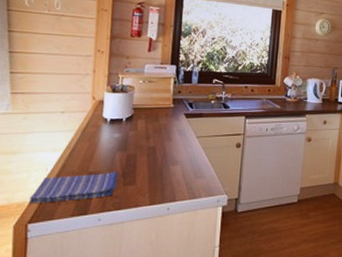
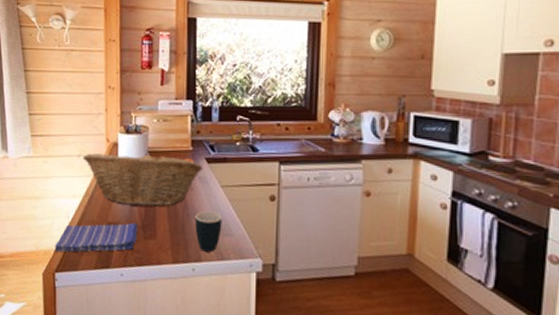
fruit basket: none [67,107,182,157] -> present [83,150,203,207]
mug: none [171,158,196,193] -> present [195,211,222,252]

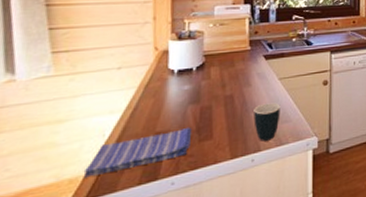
fruit basket: present [83,150,203,207] -> none [125,54,261,111]

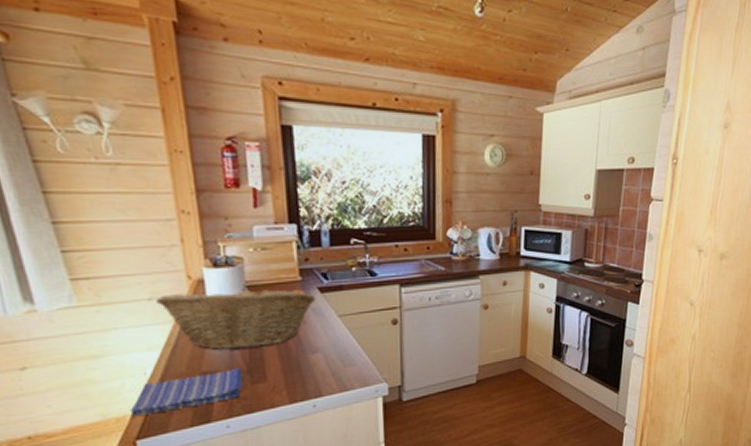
fruit basket: none [125,54,261,111] -> present [156,284,316,350]
mug: present [254,102,280,142] -> none [311,343,343,386]

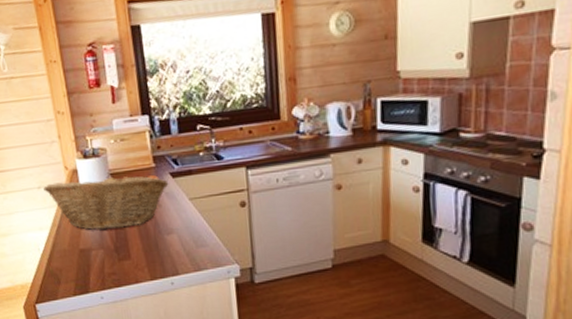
dish towel: present [129,367,243,418] -> none [30,246,112,285]

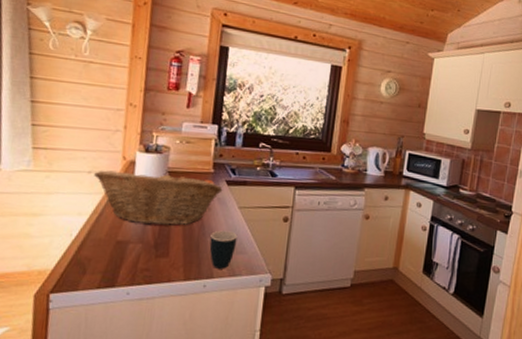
mug: none [167,225,196,265] -> present [209,230,238,269]

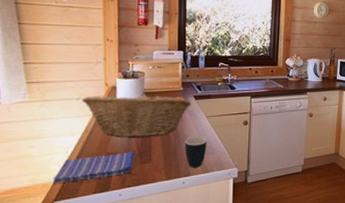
dish towel: none [50,241,151,273] -> present [52,151,135,184]

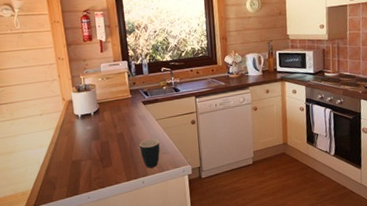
dish towel: present [52,151,135,184] -> none [30,157,97,192]
fruit basket: present [82,91,192,138] -> none [45,102,141,146]

